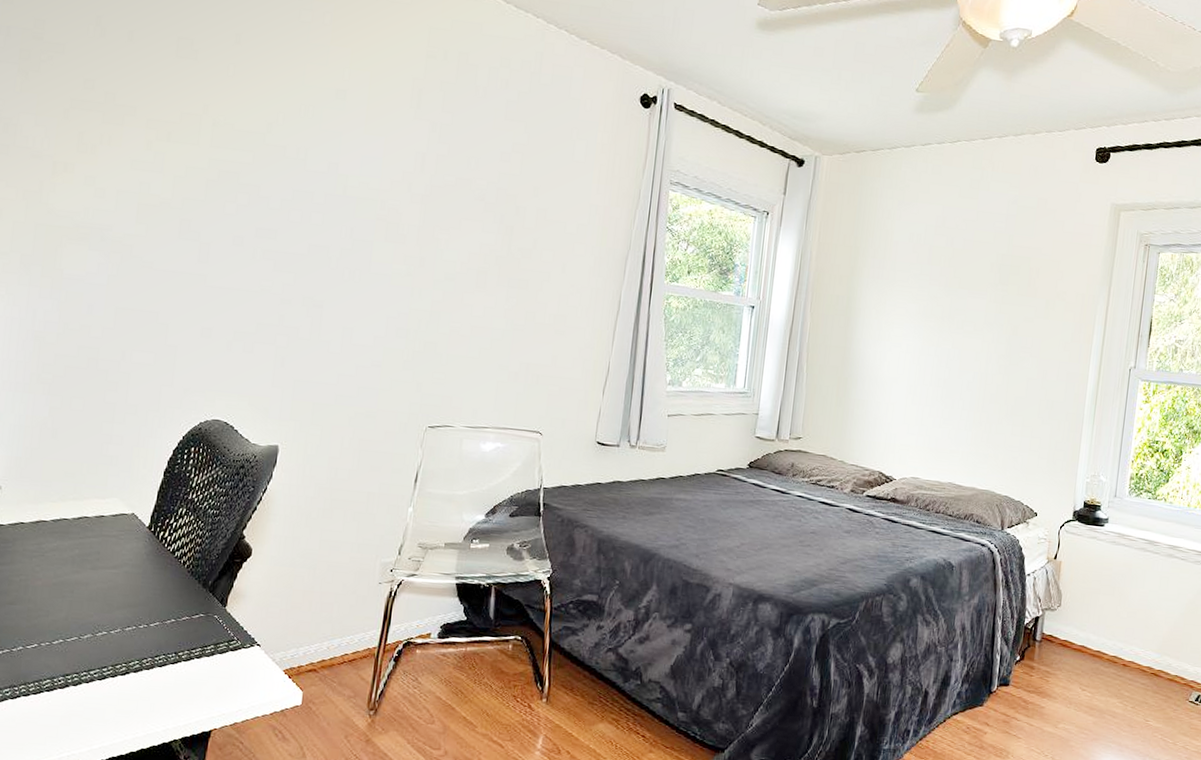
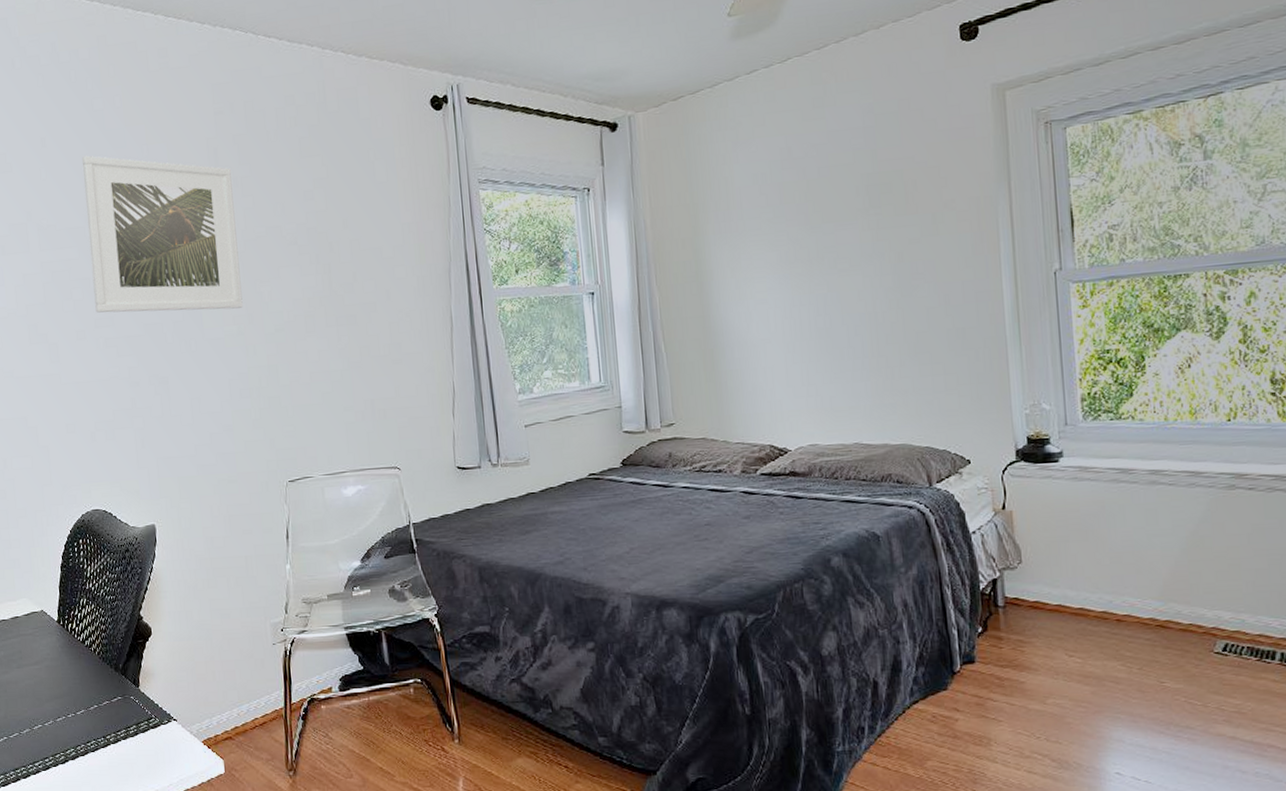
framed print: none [259,63,432,250] -> present [81,155,243,313]

